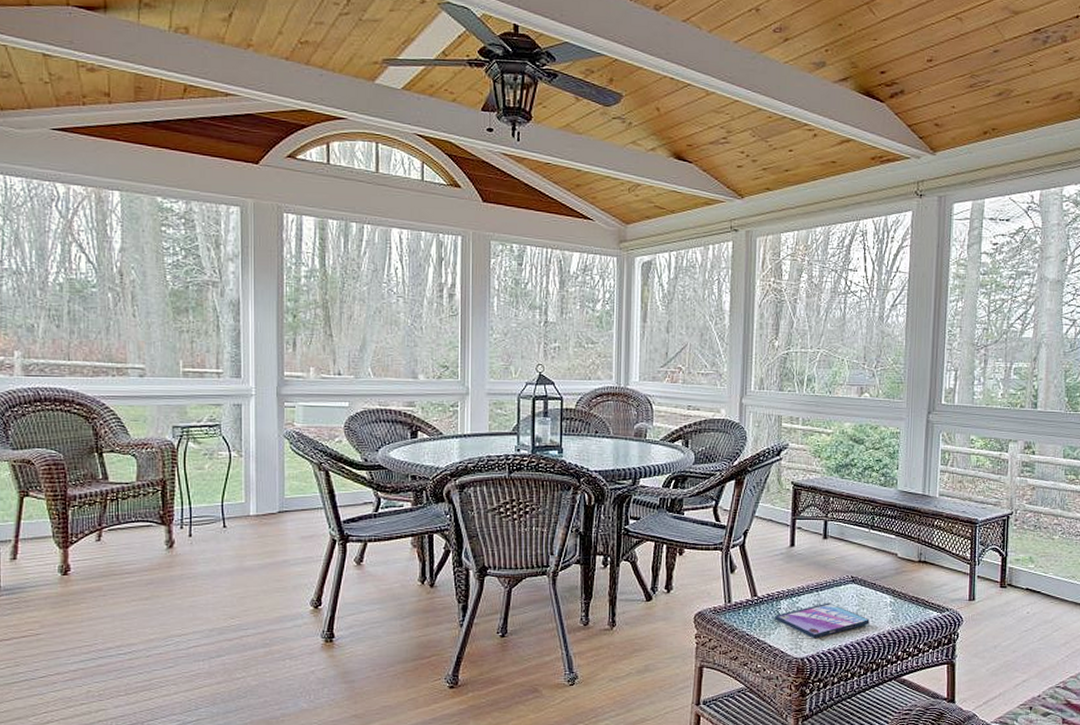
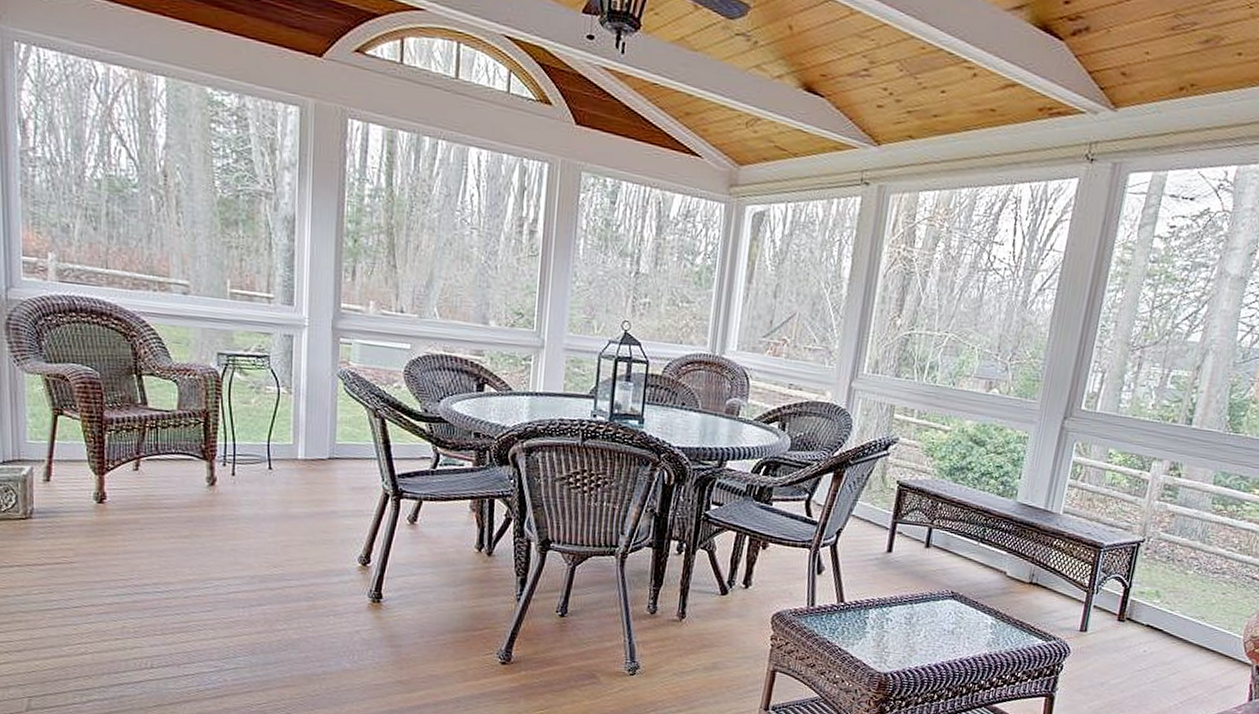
video game case: present [775,602,870,639] -> none [860,617,966,655]

